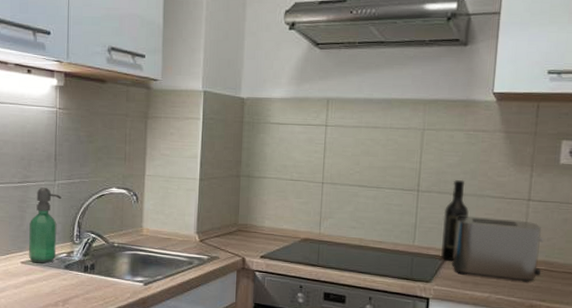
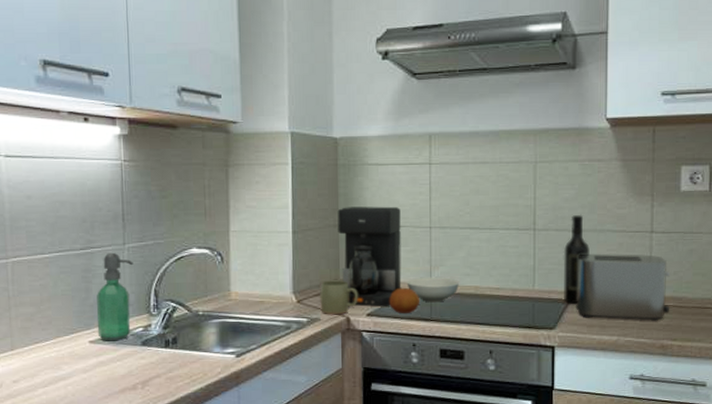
mug: none [220,224,254,255] -> present [320,280,358,315]
coffee maker: none [239,160,297,252] -> present [337,206,402,308]
fruit: none [281,235,308,259] -> present [389,287,419,314]
bowl: none [298,227,346,251] -> present [406,278,460,303]

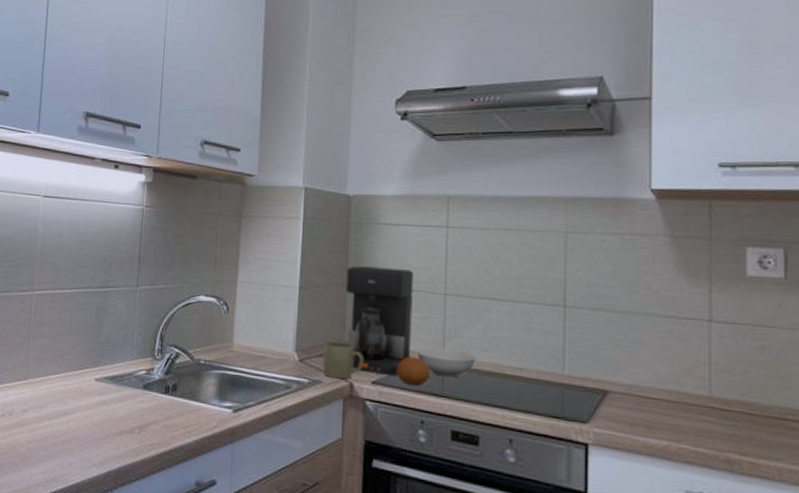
soap dispenser: present [96,252,133,341] -> none [103,293,144,382]
wine bottle: present [563,214,590,304] -> none [599,293,632,396]
toaster: present [576,253,670,322] -> none [615,339,736,430]

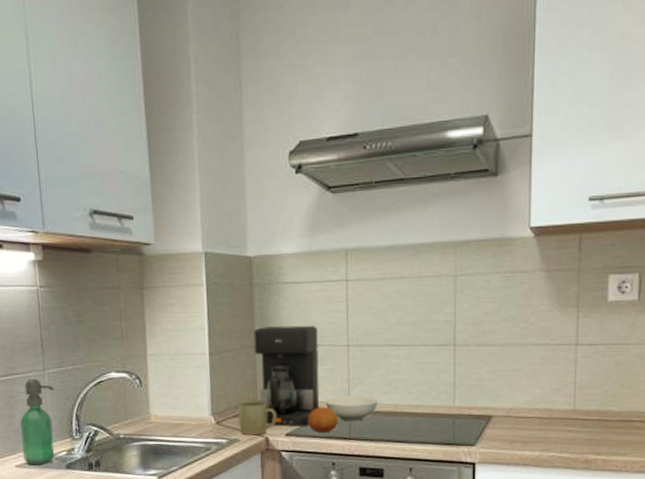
soap dispenser: none [103,293,144,382] -> present [20,378,55,465]

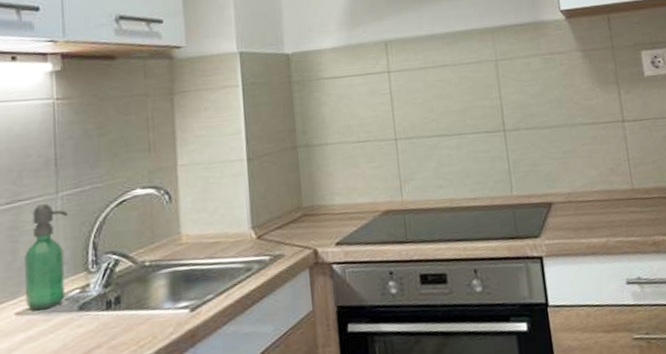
mug: present [238,401,276,436] -> none [282,207,325,249]
coffee maker: present [253,325,320,428] -> none [295,120,371,236]
fruit: present [308,406,338,434] -> none [359,208,392,239]
bowl: present [325,396,379,421] -> none [376,192,434,222]

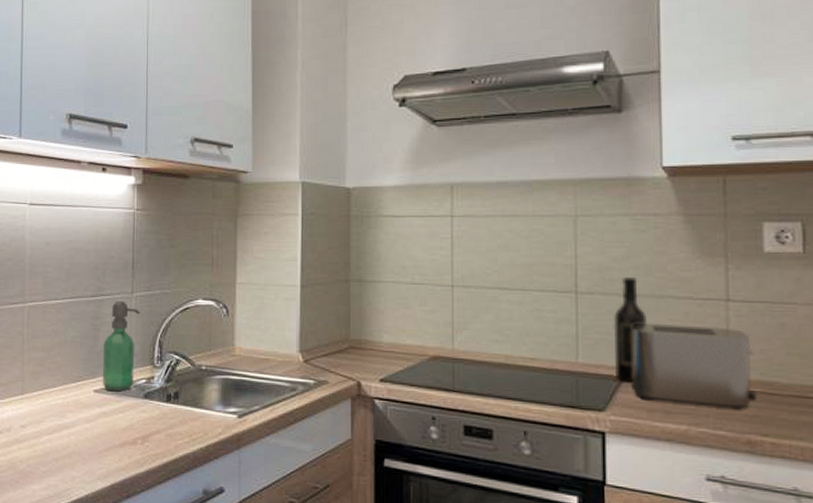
wine bottle: none [537,109,564,207] -> present [613,276,647,382]
toaster: none [553,145,655,221] -> present [631,323,756,411]

